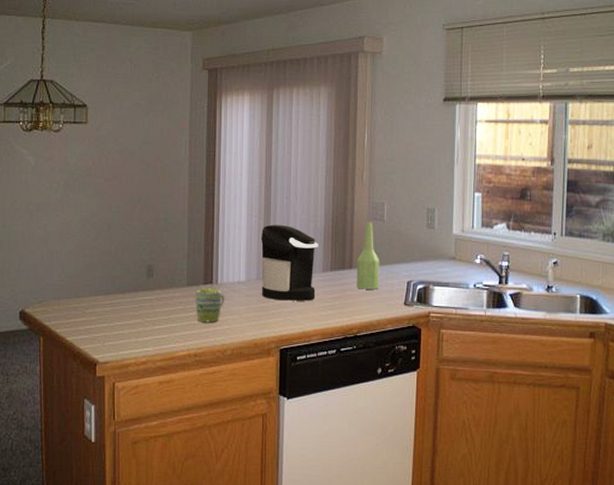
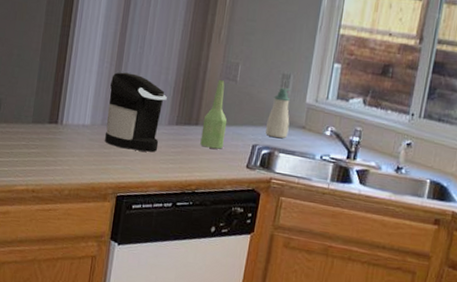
mug: present [196,288,225,323] -> none [38,127,69,162]
soap bottle: none [418,222,440,272] -> present [266,87,291,139]

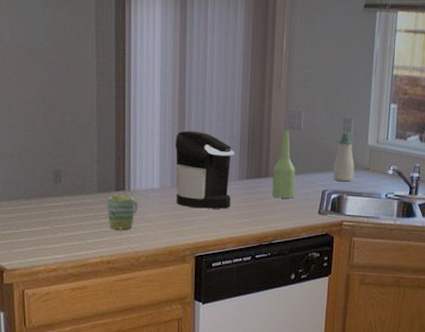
mug: none [38,127,69,162] -> present [107,195,139,230]

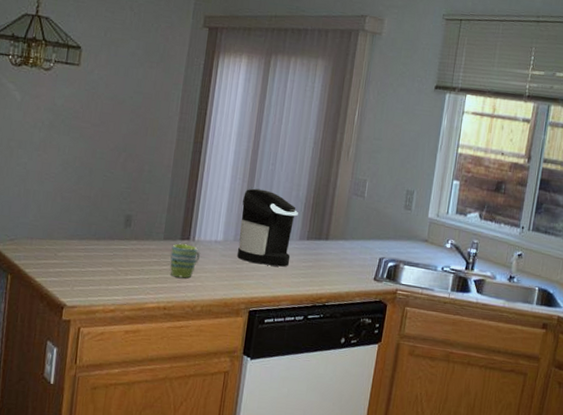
bottle: present [272,130,296,198] -> none [330,196,356,263]
soap bottle: present [333,132,355,182] -> none [391,203,415,252]

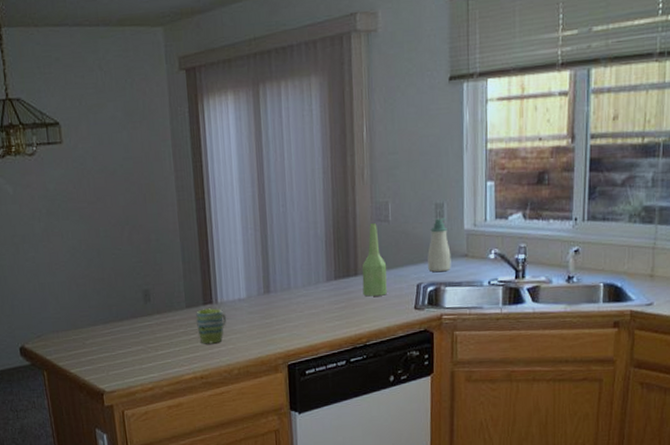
coffee maker: present [237,188,298,267] -> none [259,235,321,315]
bottle: none [330,196,356,263] -> present [361,223,387,297]
soap bottle: none [391,203,415,252] -> present [427,218,451,273]

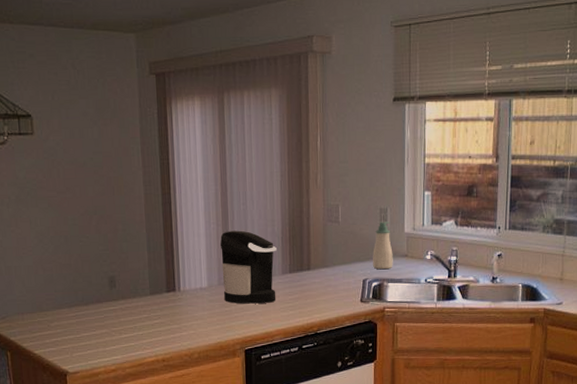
mug: present [196,308,227,344] -> none [159,295,189,329]
coffee maker: none [259,235,321,315] -> present [220,230,277,304]
bottle: present [361,223,387,297] -> none [314,224,337,289]

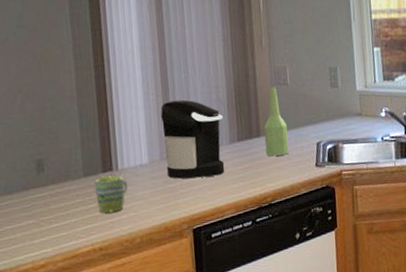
mug: none [159,295,189,329] -> present [94,175,128,214]
bottle: none [314,224,337,289] -> present [263,87,289,157]
soap bottle: present [373,221,393,270] -> none [325,80,347,131]

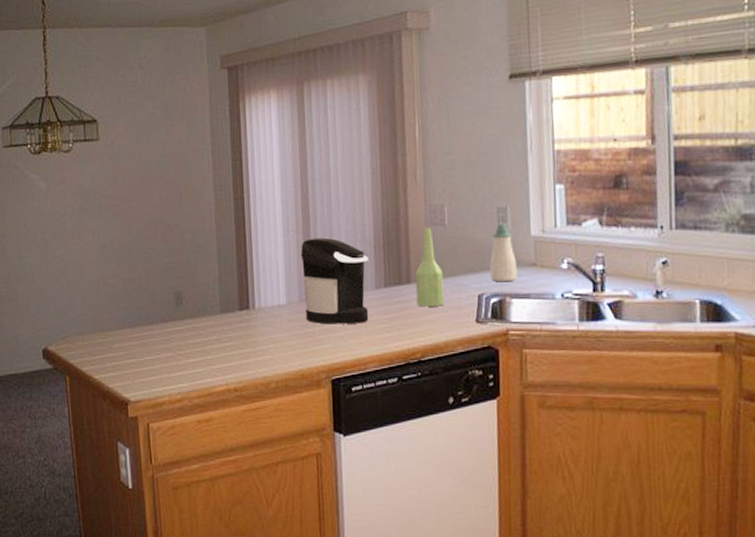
mug: present [94,175,128,214] -> none [231,314,265,353]
soap bottle: none [325,80,347,131] -> present [490,223,518,283]

